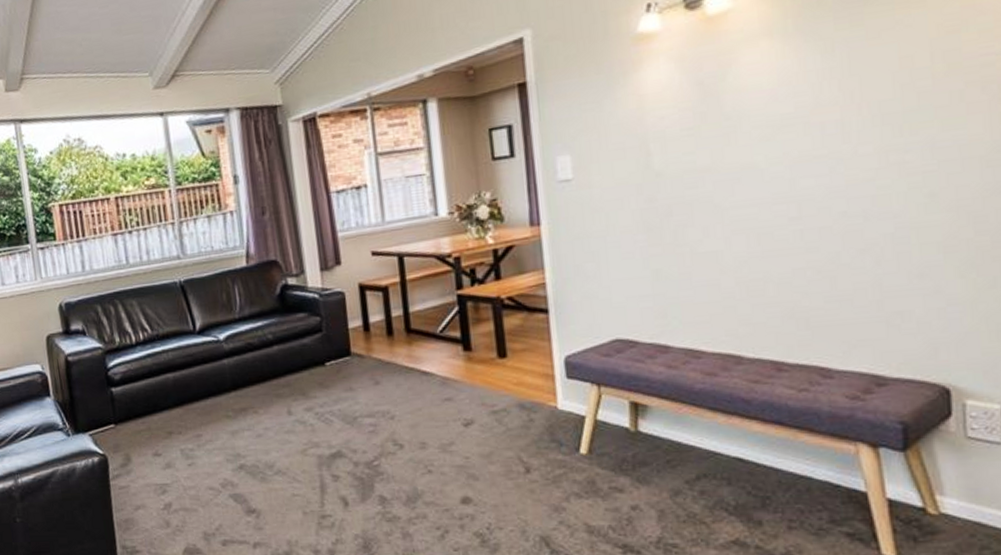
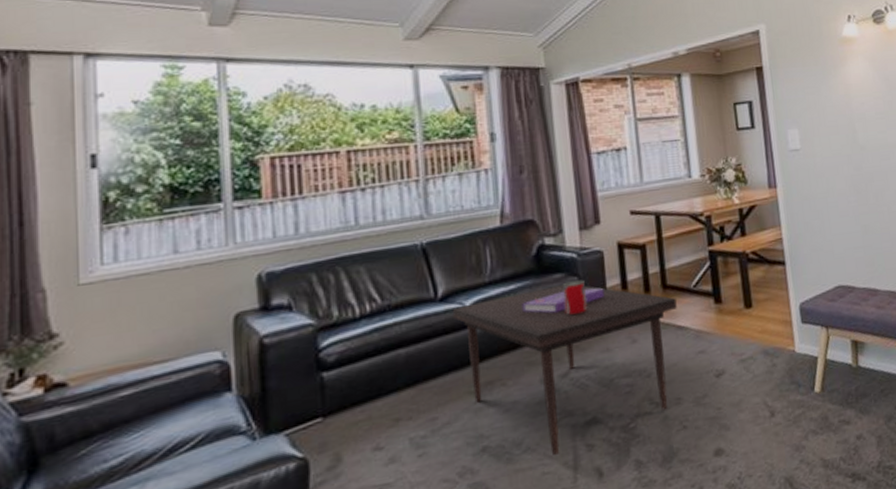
coffee table: none [208,320,422,481] -> present [452,280,677,456]

